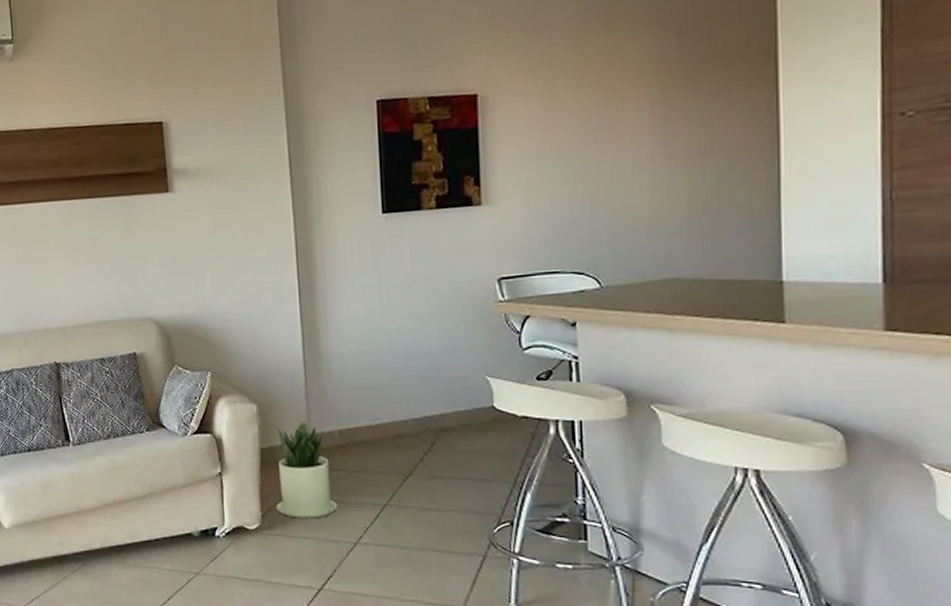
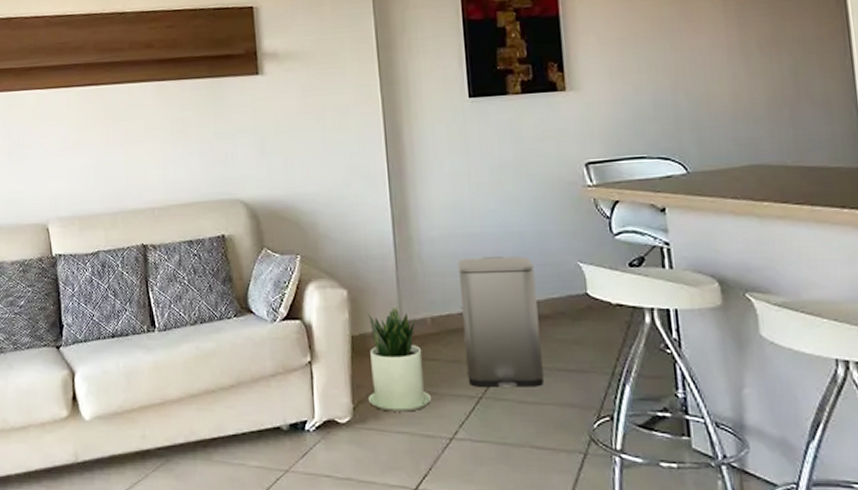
pedal bin: none [366,371,447,497] -> present [457,256,544,389]

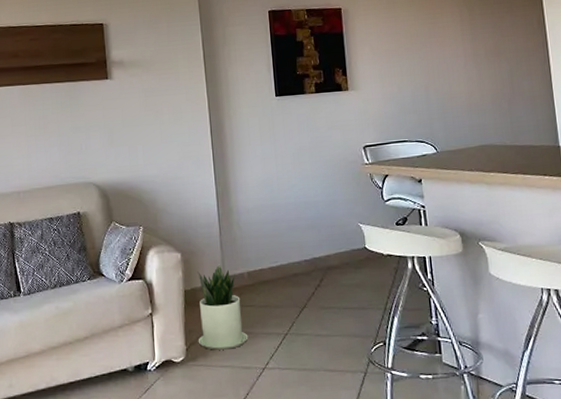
pedal bin: present [457,256,544,389] -> none [267,220,334,326]

